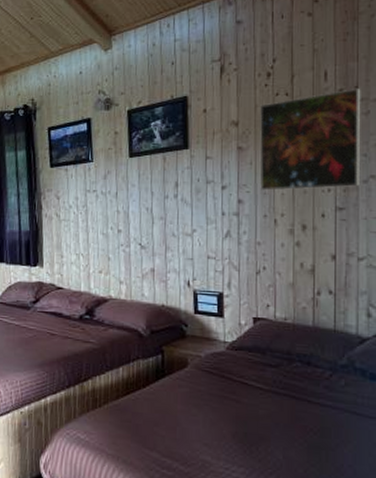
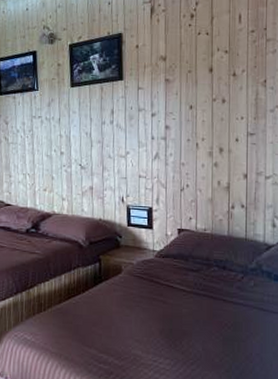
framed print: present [259,89,361,191] -> none [183,30,269,118]

